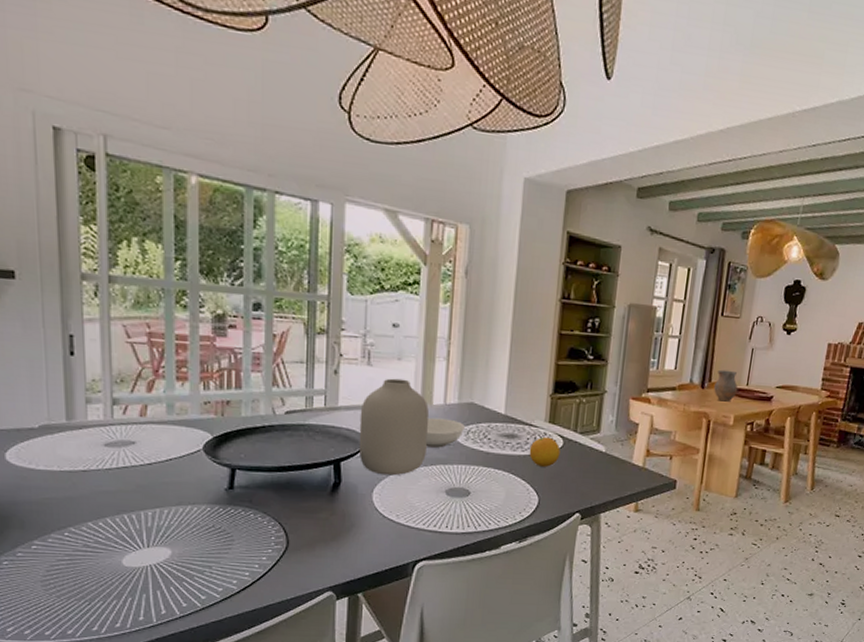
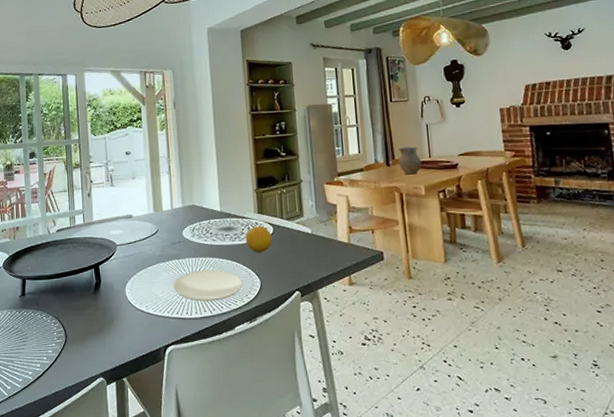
vase: present [358,378,430,476] -> none [109,193,163,273]
bowl: present [425,417,465,448] -> none [160,220,190,246]
plate: none [434,480,518,516] -> present [173,270,243,302]

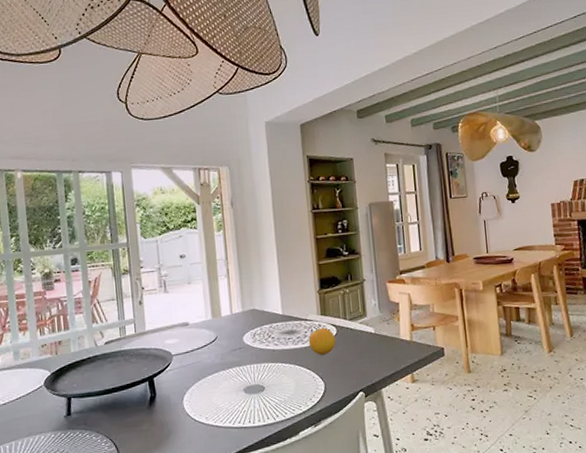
plate: present [173,270,243,302] -> none [234,375,307,409]
ceramic pitcher: present [399,146,422,175] -> none [458,242,480,271]

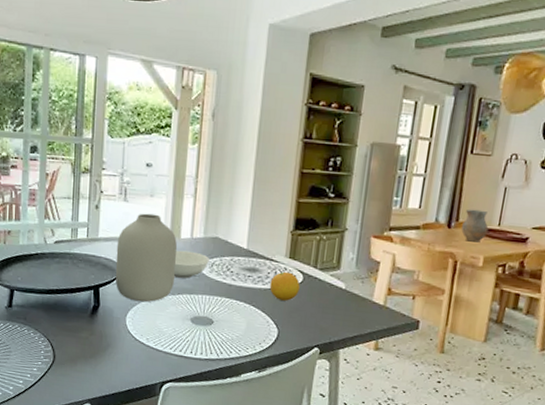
vase: none [163,299,223,384] -> present [115,213,178,303]
bowl: none [219,326,251,353] -> present [173,250,209,279]
ceramic pitcher: none [458,242,480,271] -> present [461,209,489,242]

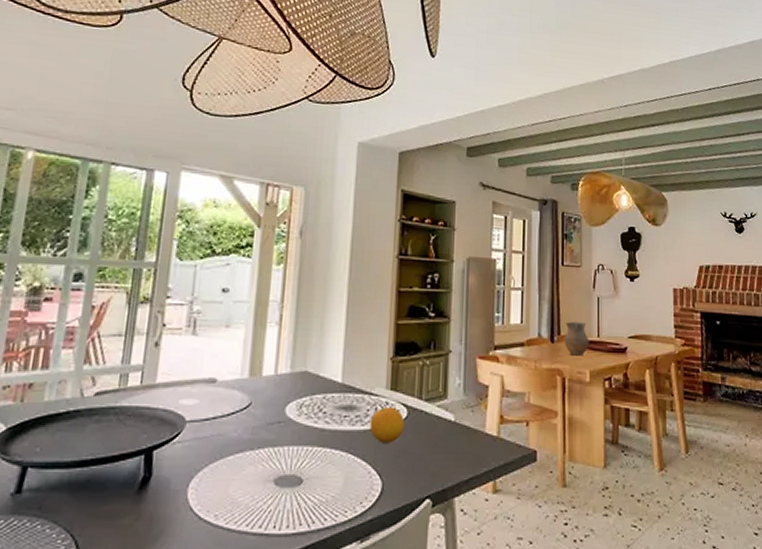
vase: present [115,213,178,303] -> none [175,348,258,464]
bowl: present [173,250,209,279] -> none [252,391,297,427]

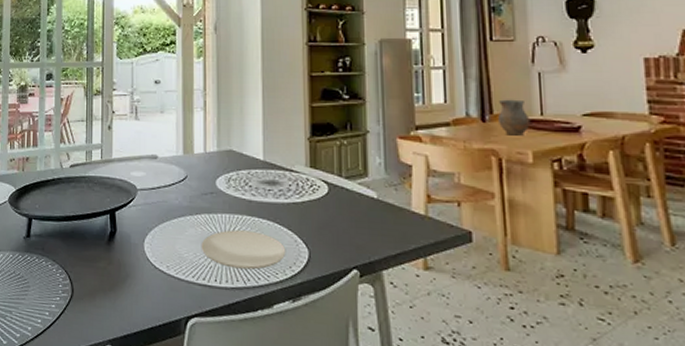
plate: none [260,464,358,510] -> present [201,230,286,270]
fruit: present [369,406,405,443] -> none [293,182,326,216]

